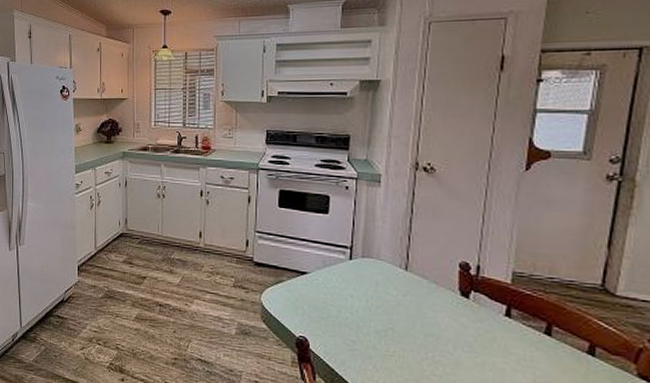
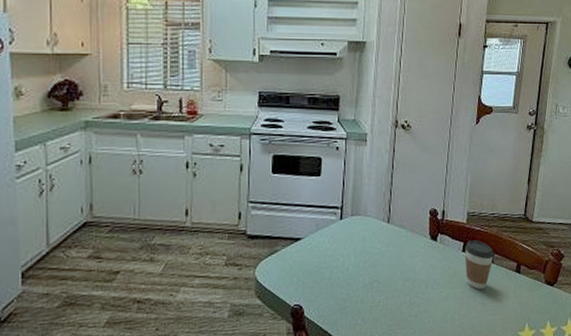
coffee cup: none [509,305,553,365] -> present [465,240,494,289]

